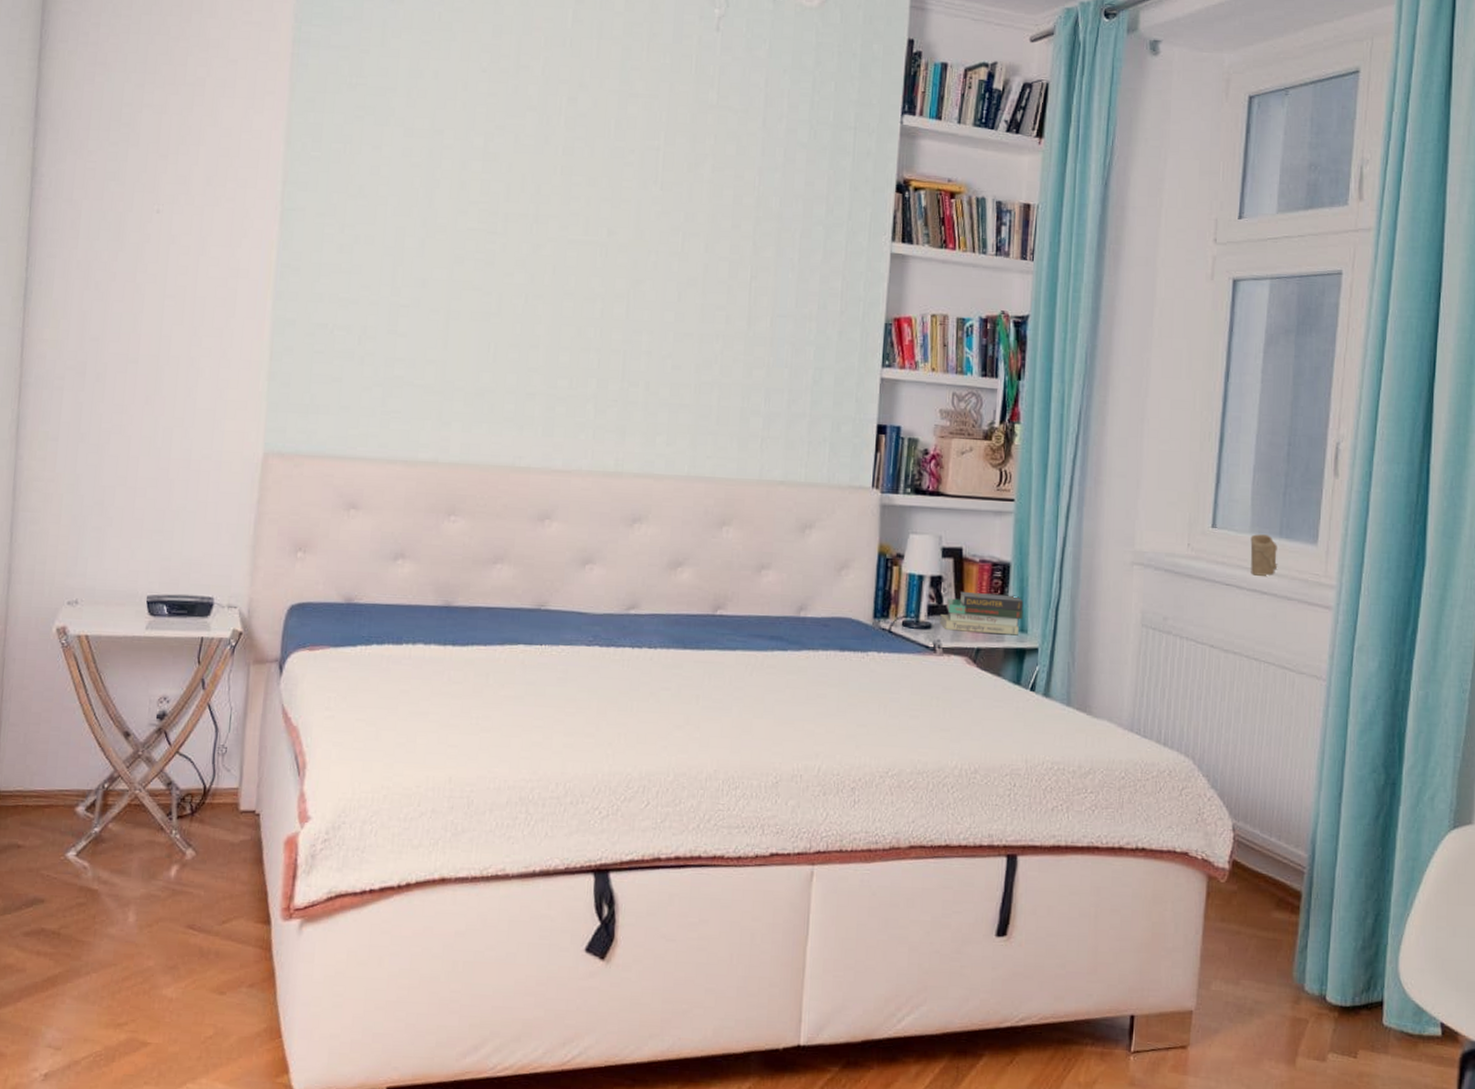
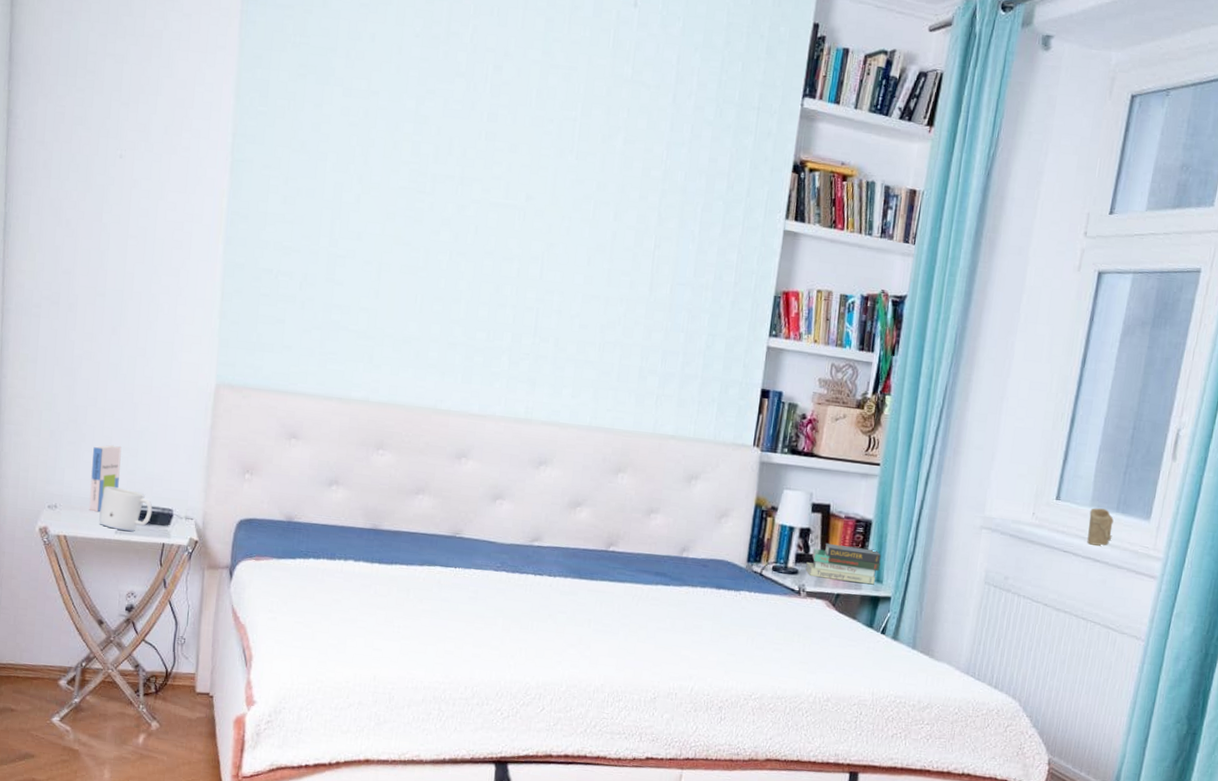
book: none [115,528,155,606] -> present [89,444,122,512]
mug: none [127,575,190,625] -> present [99,486,153,531]

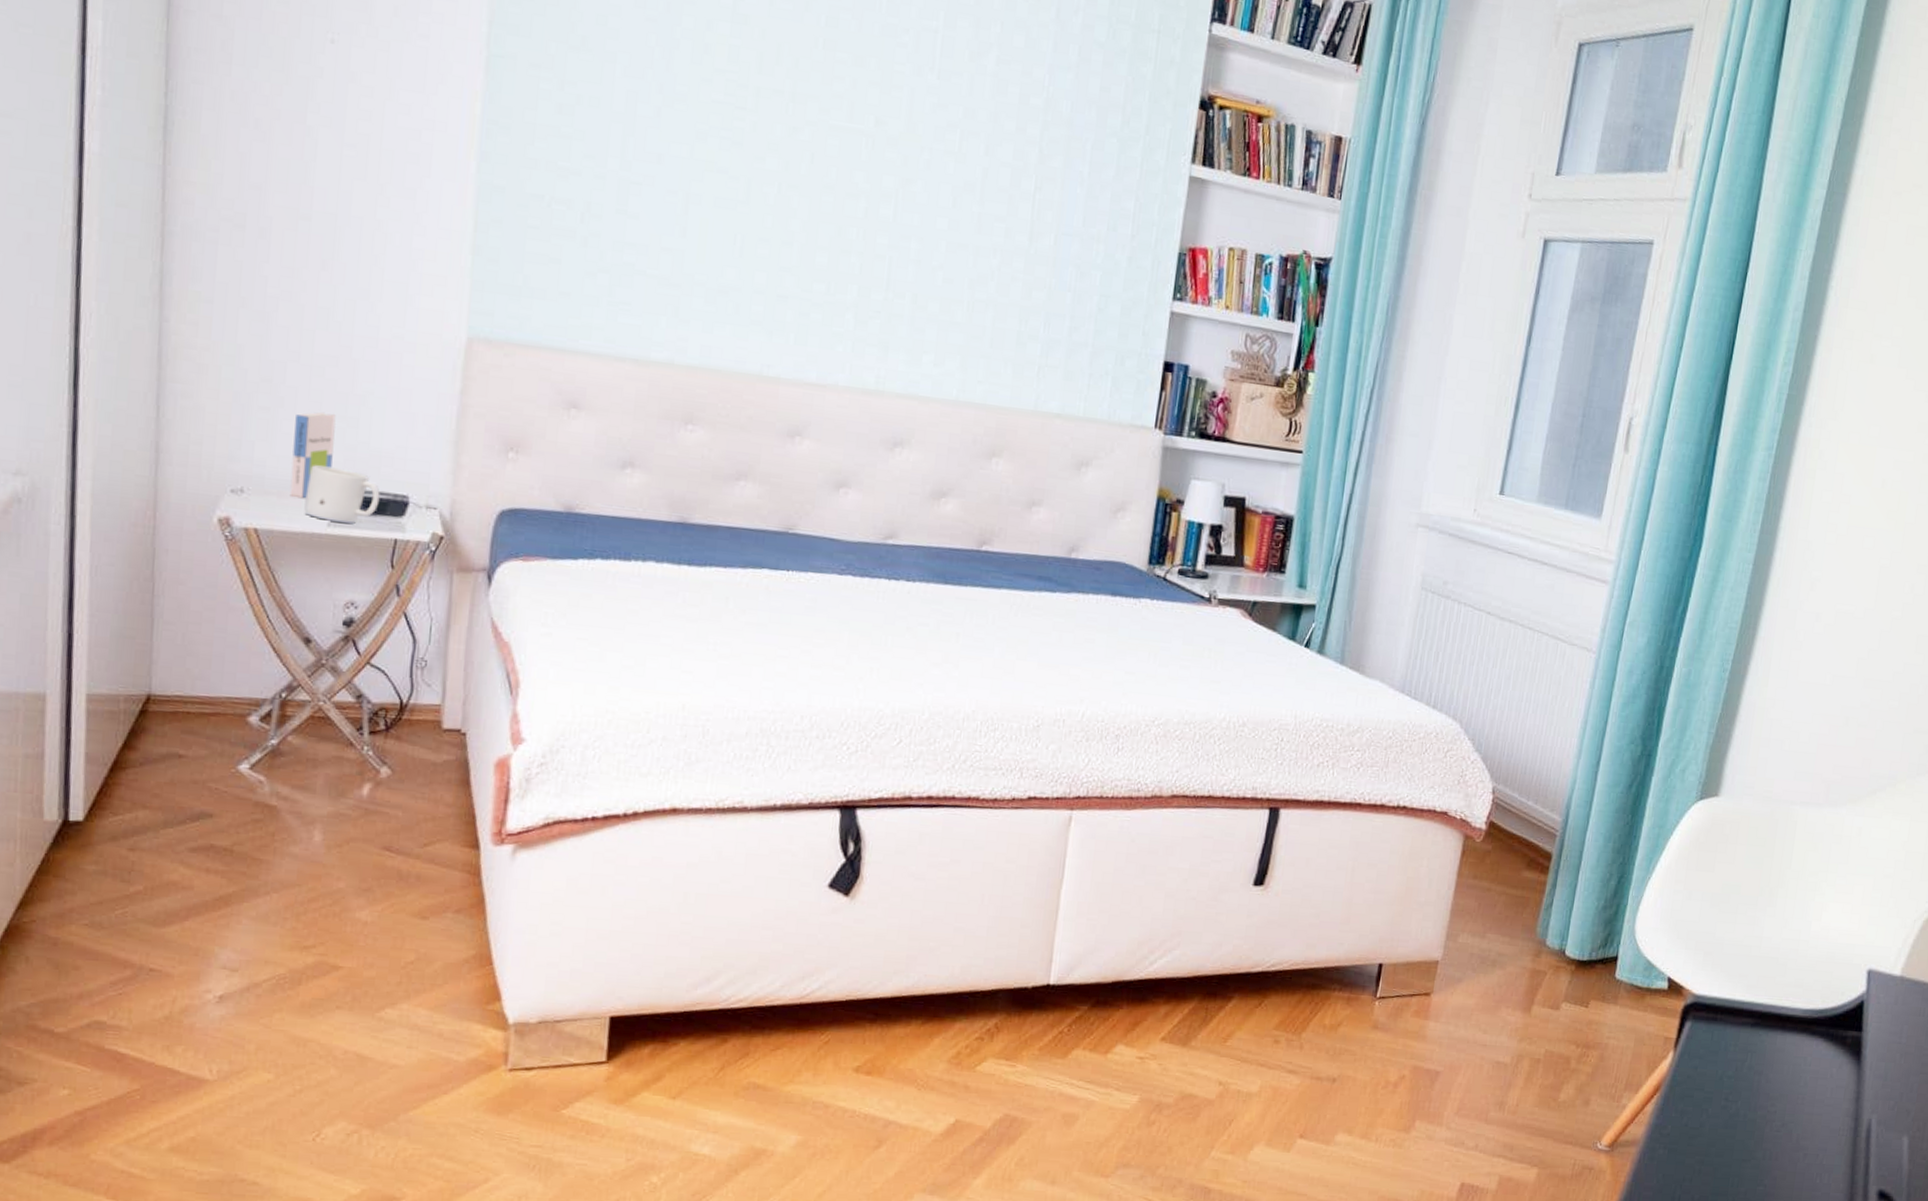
books: present [806,543,881,585] -> none [1217,542,1305,591]
candle: present [1087,508,1114,546] -> none [1533,504,1562,547]

